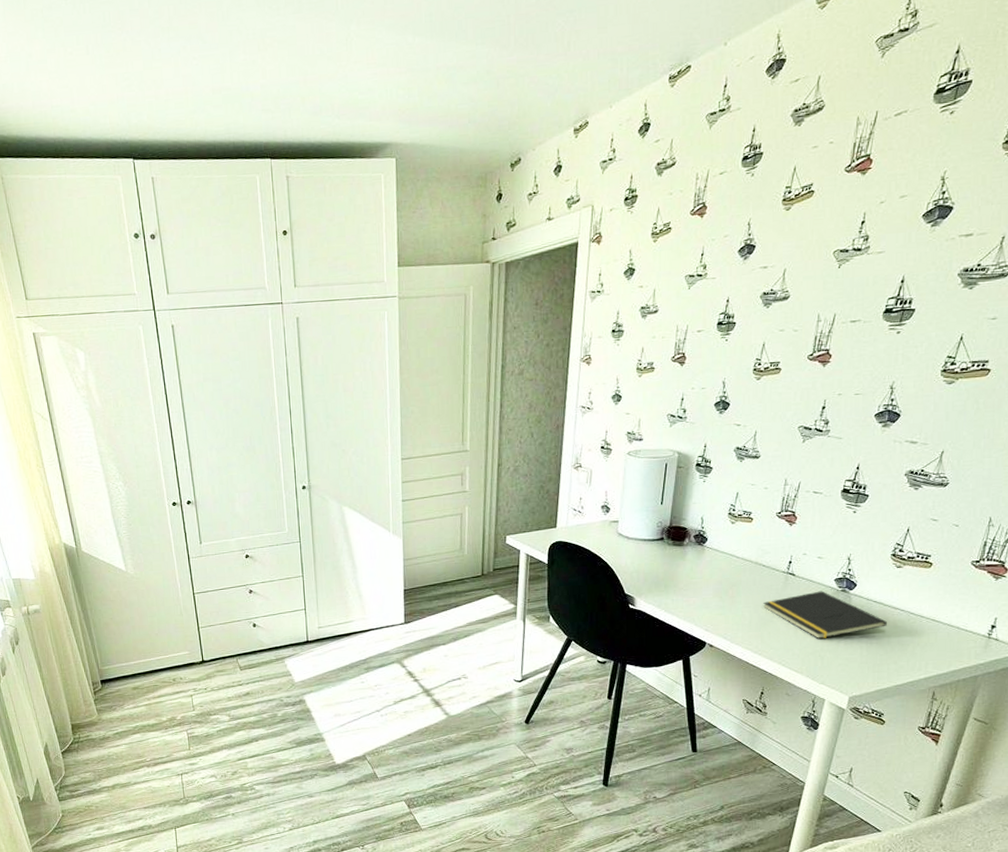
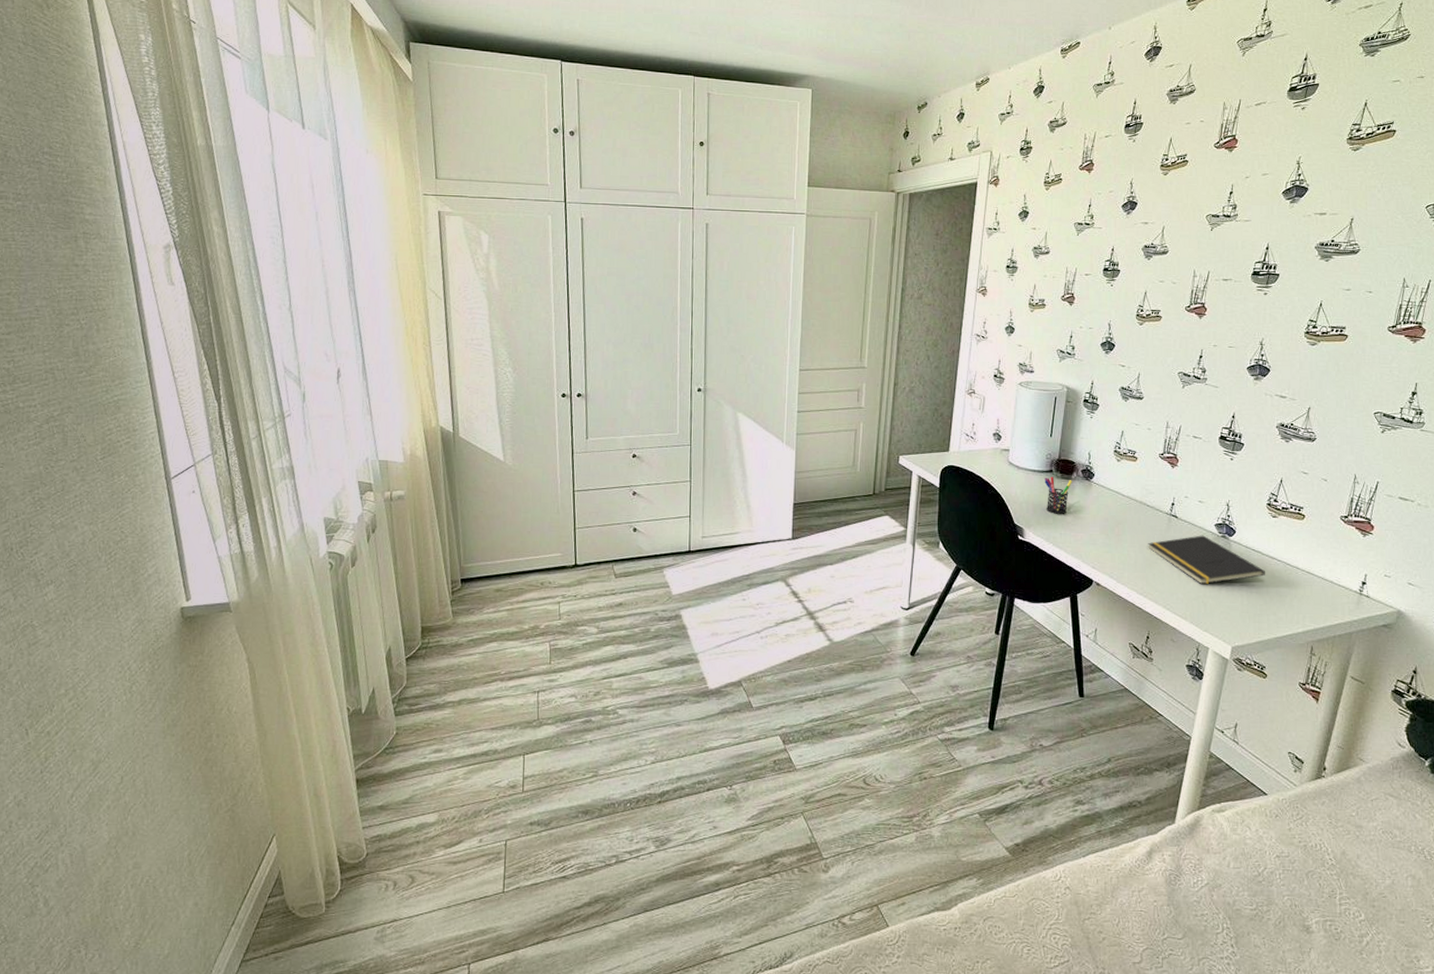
pen holder: none [655,544,684,581] -> present [1044,476,1072,514]

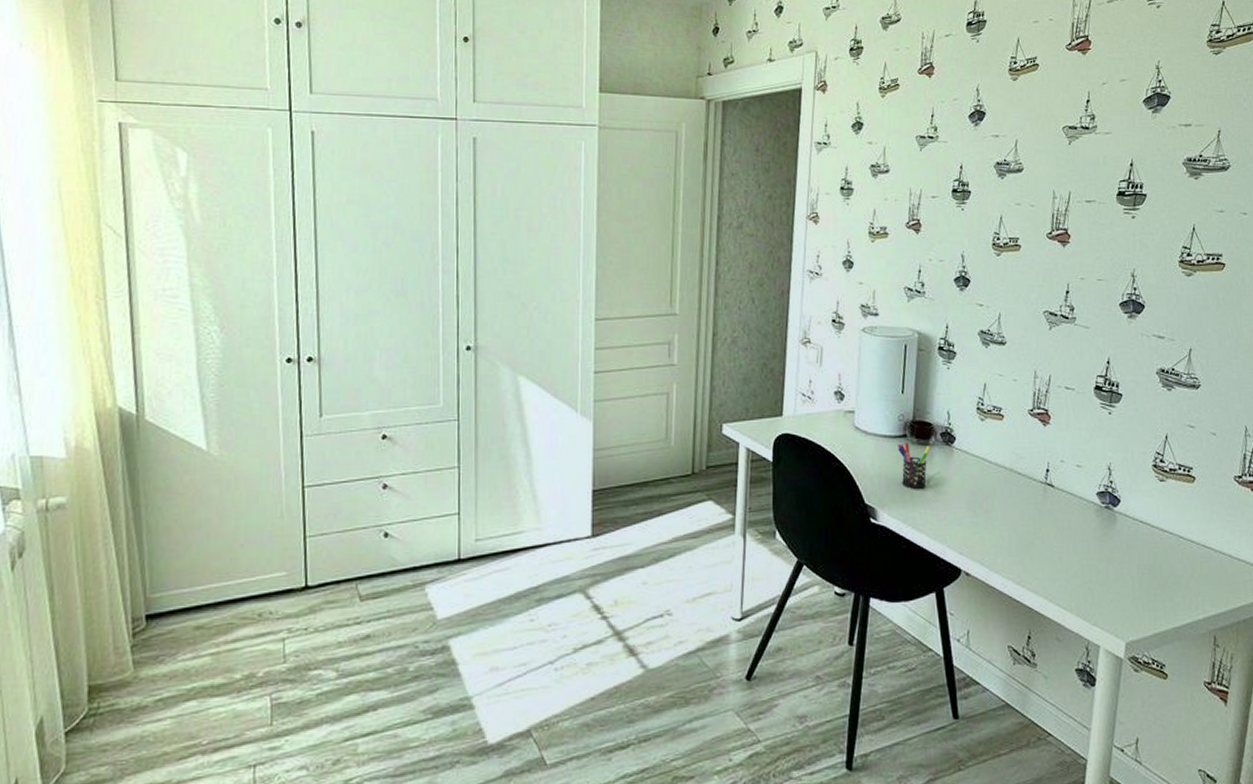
notepad: present [1148,535,1265,585] -> none [1022,506,1157,568]

